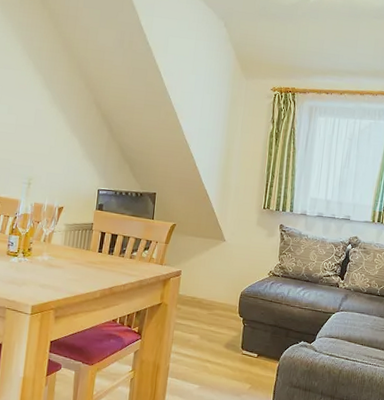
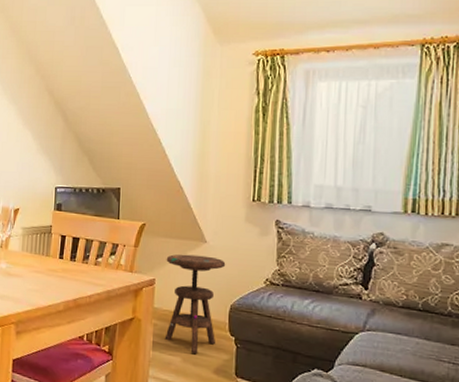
side table: none [186,250,240,332] -> present [164,254,226,354]

